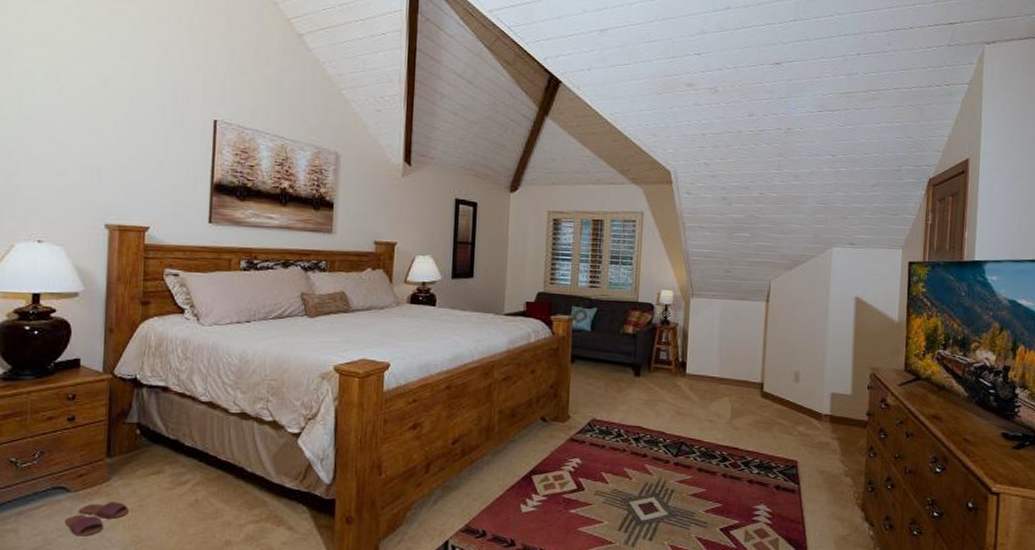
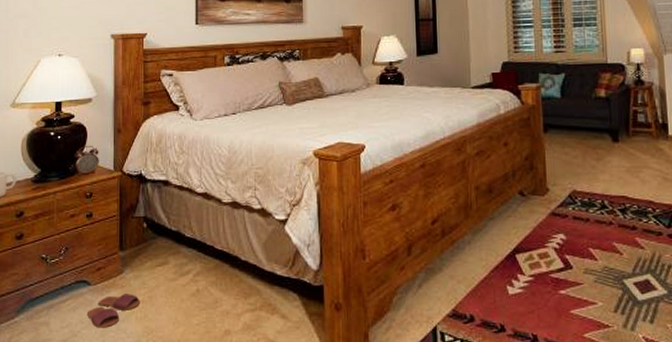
alarm clock: none [52,344,86,377] -> present [72,146,99,176]

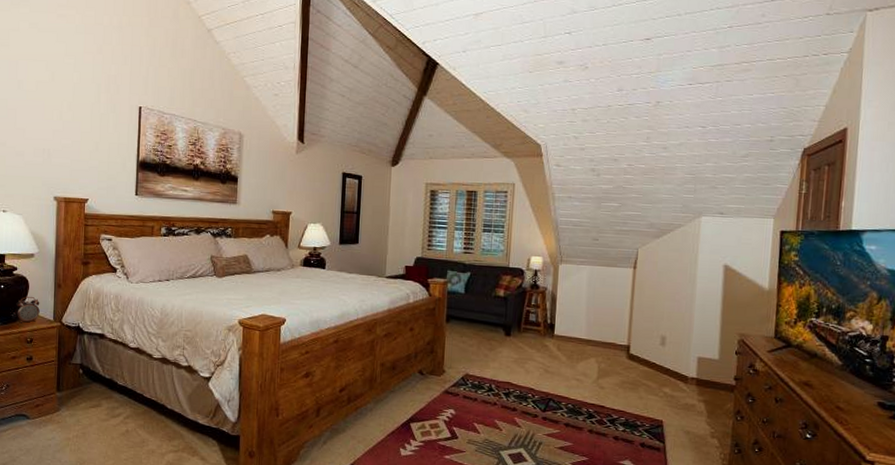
slippers: present [86,294,140,328] -> none [25,428,74,456]

